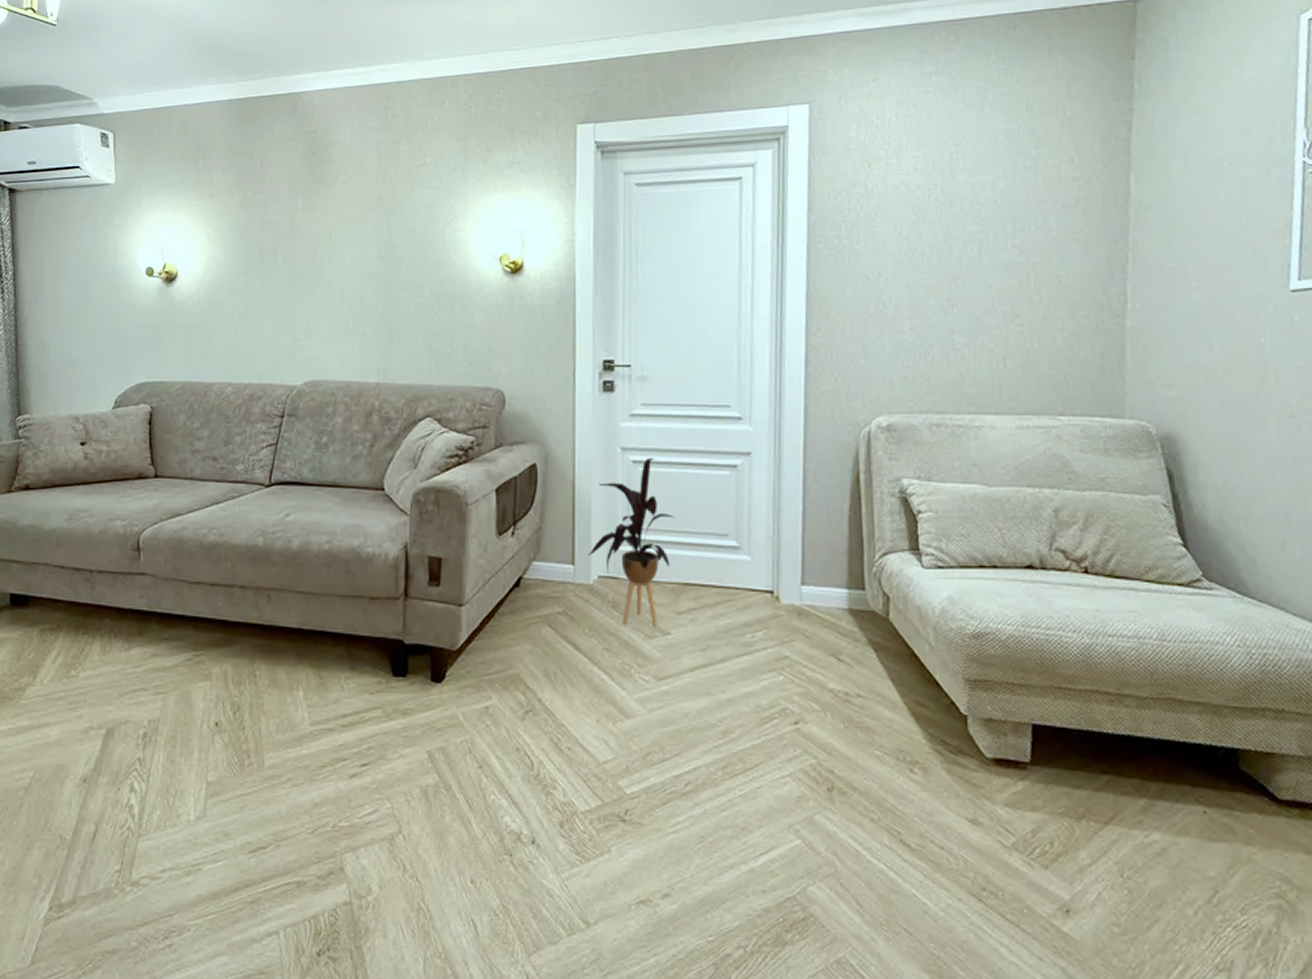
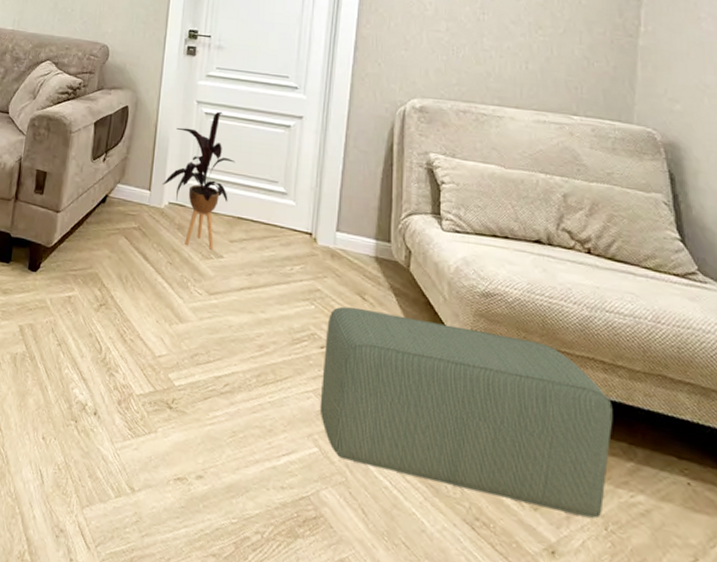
pouf: none [798,671,1123,866] -> present [319,306,613,519]

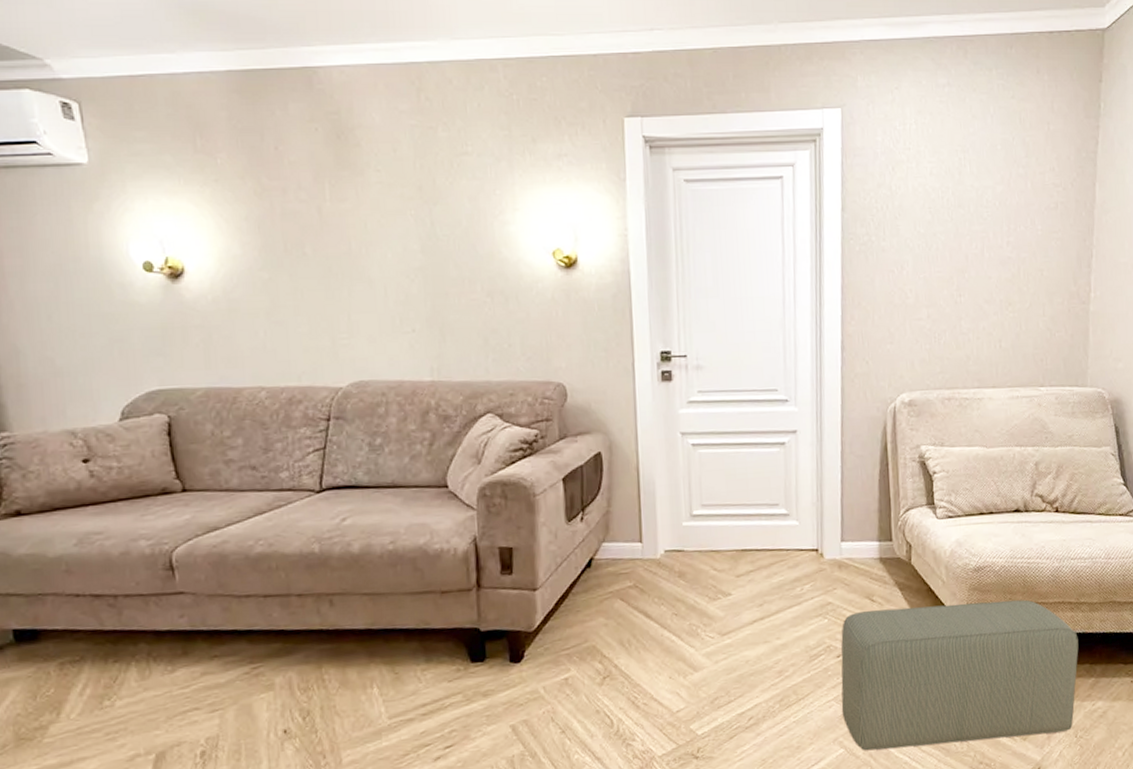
house plant: present [162,111,236,250] -> none [654,440,732,592]

